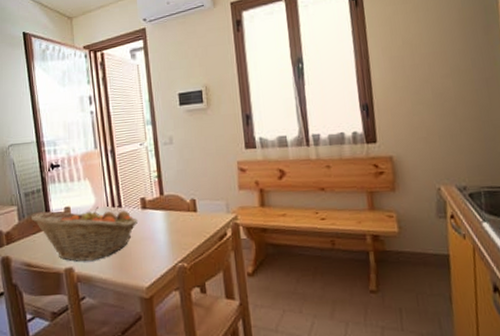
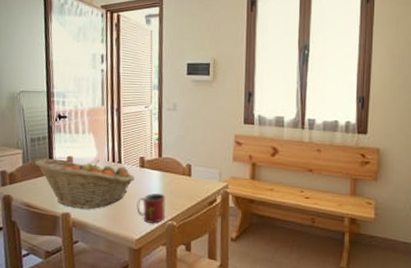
mug: none [143,234,174,269] -> present [136,193,166,224]

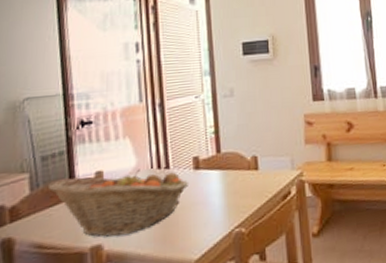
mug: present [136,193,166,224] -> none [193,197,231,237]

